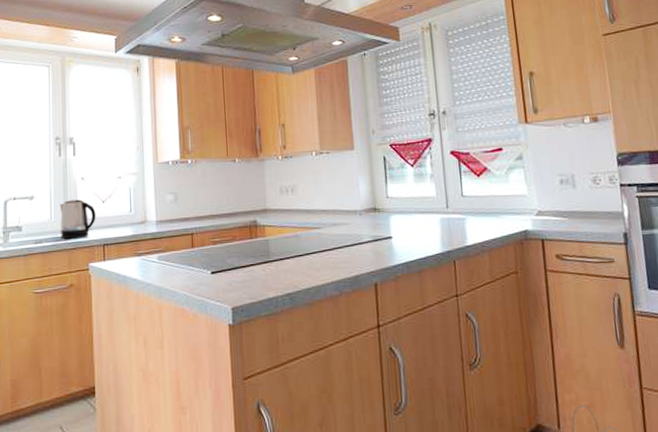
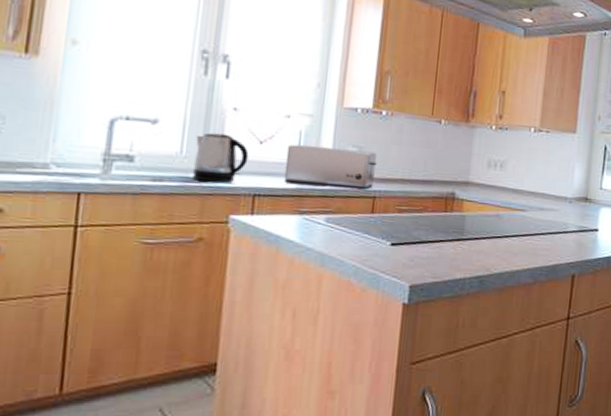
toaster: none [122,195,190,231] -> present [283,144,377,190]

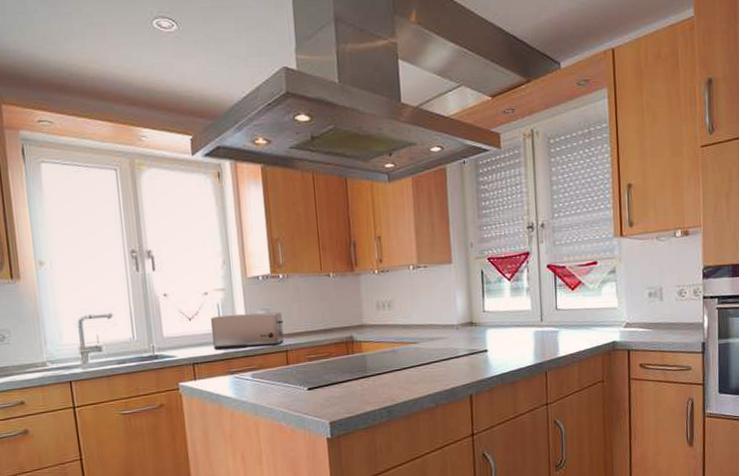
kettle: present [191,132,249,183] -> none [141,317,183,359]

